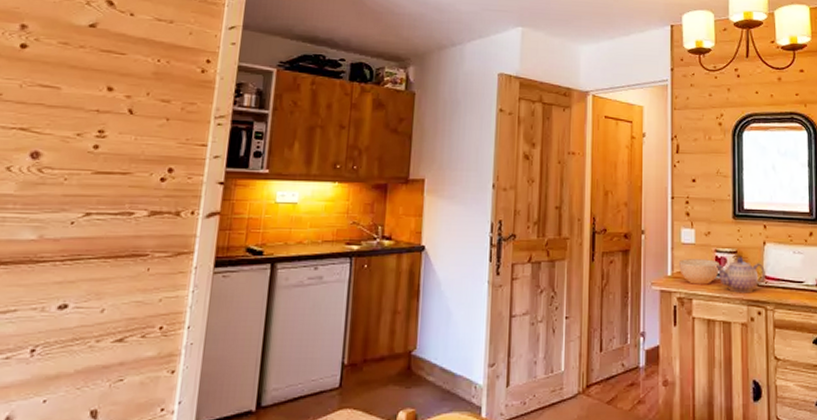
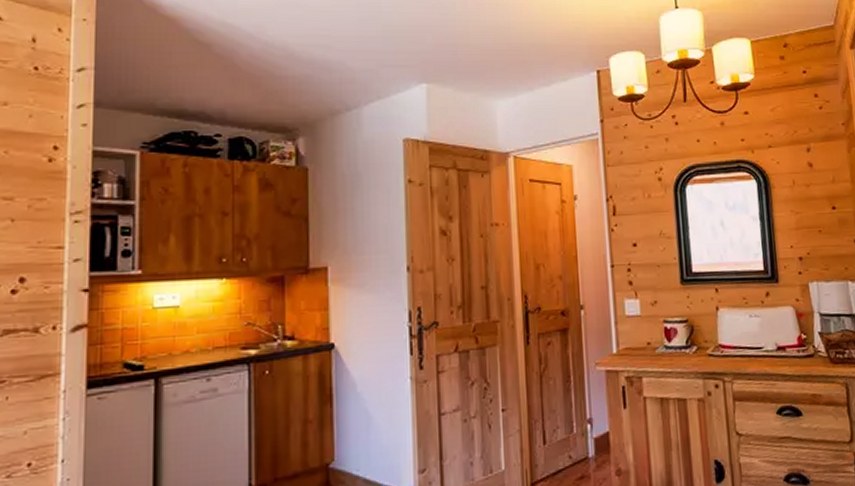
bowl: present [679,259,719,286] -> none [625,331,670,362]
teapot: present [715,257,766,294] -> none [665,326,722,367]

